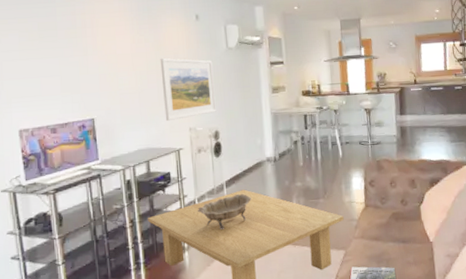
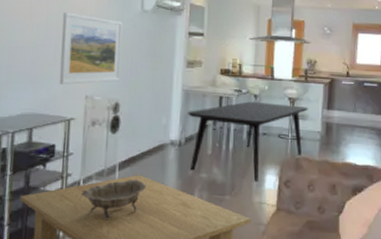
dining table: none [278,114,383,184] -> present [188,101,308,181]

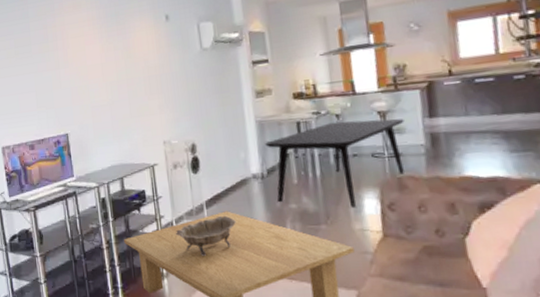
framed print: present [59,11,123,85] -> none [130,64,192,135]

